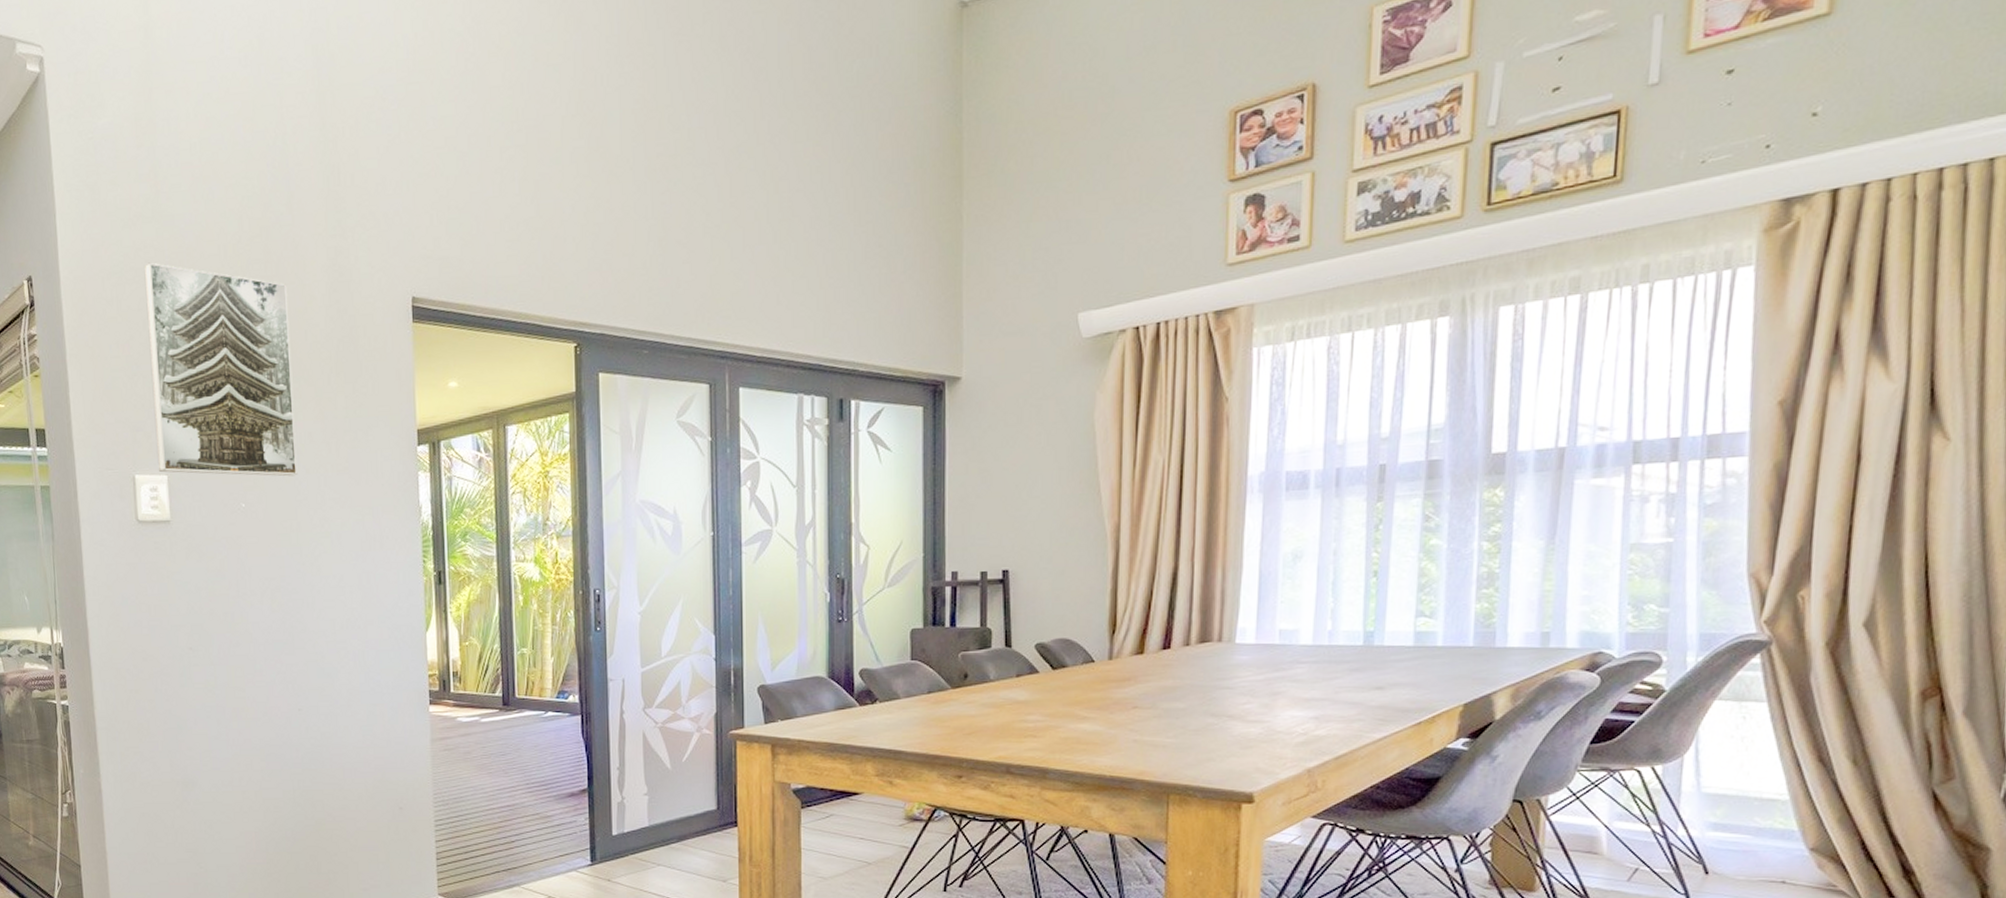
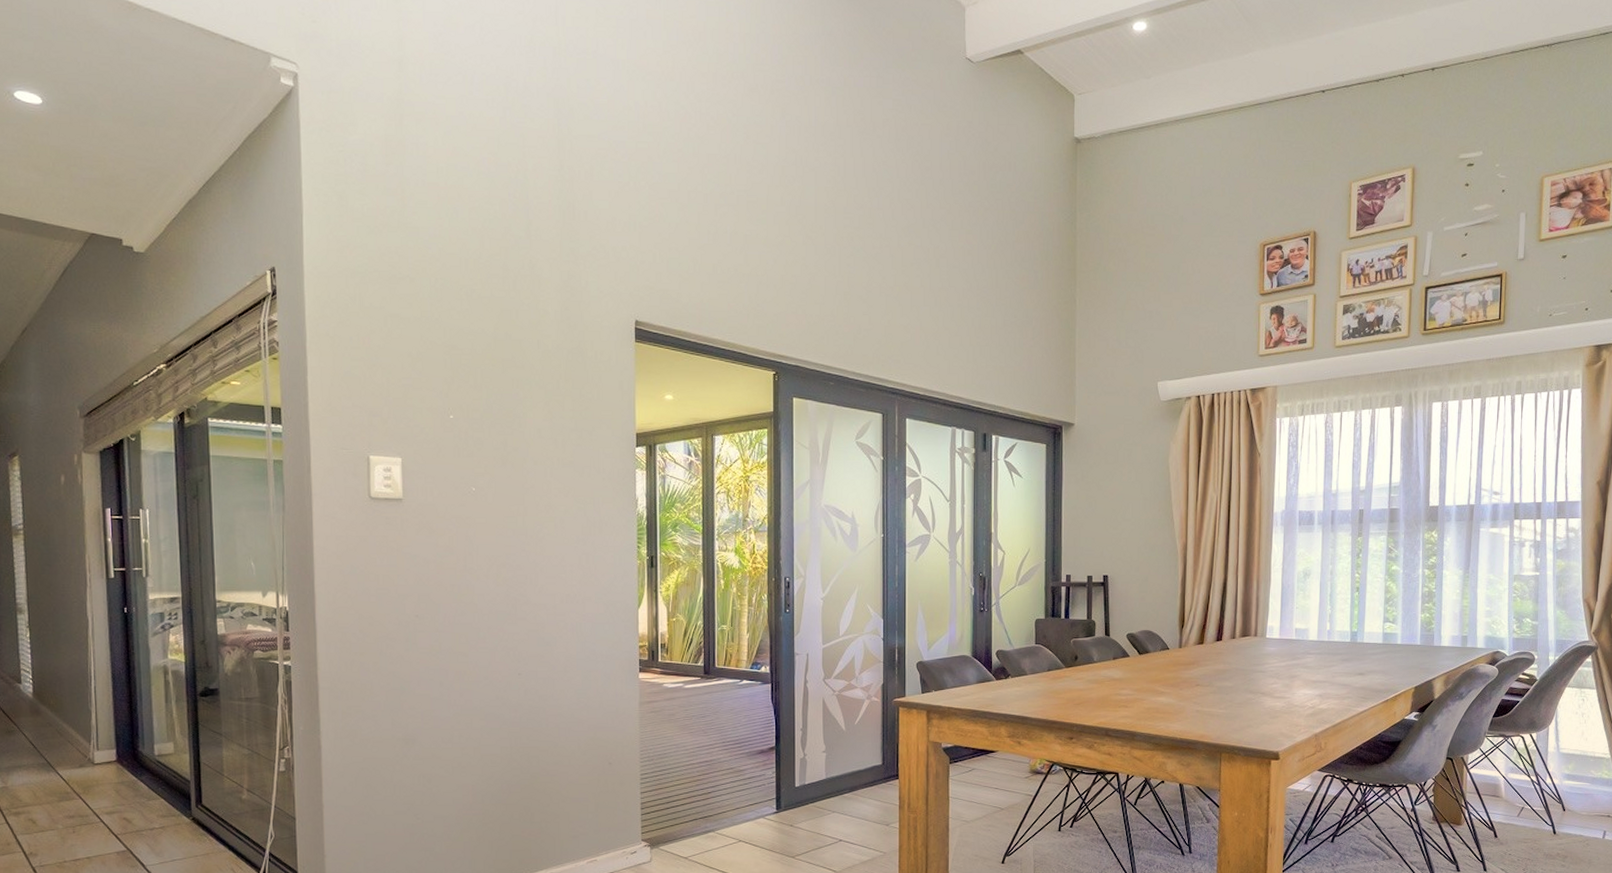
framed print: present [143,262,298,477] -> none [387,267,526,466]

